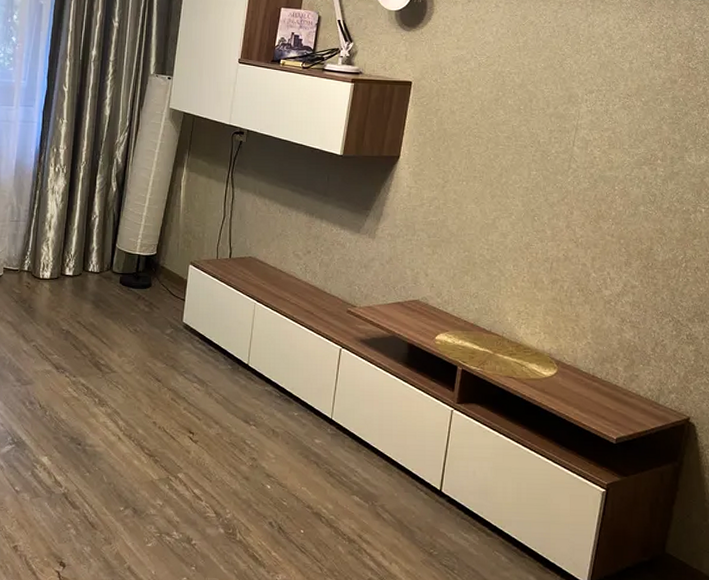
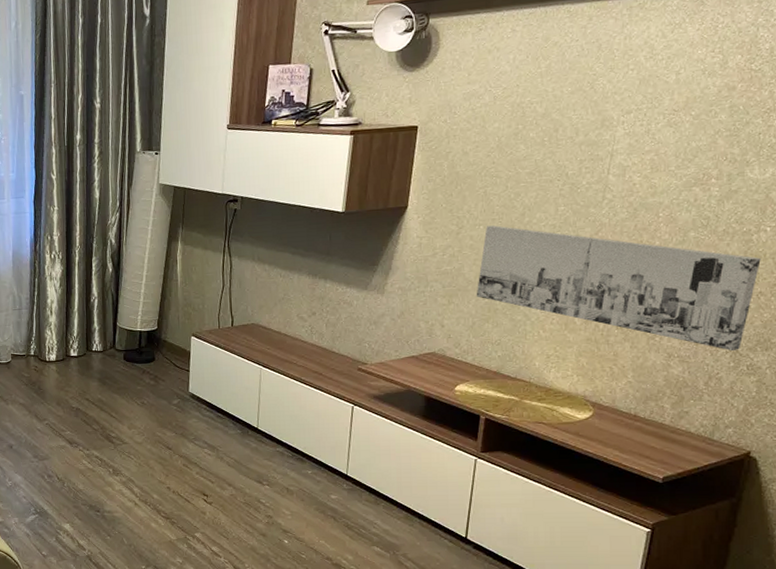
wall art: none [457,182,697,321] -> present [476,225,761,352]

